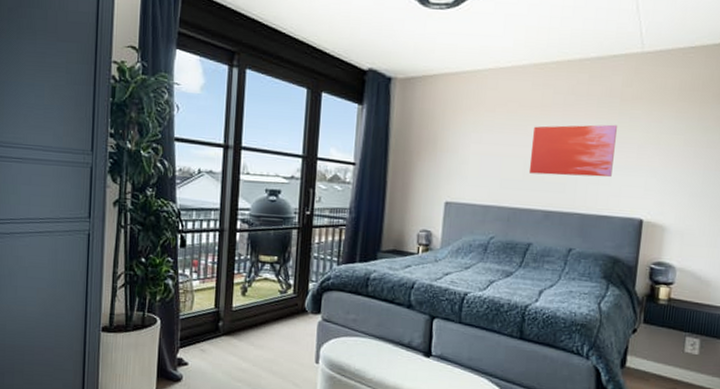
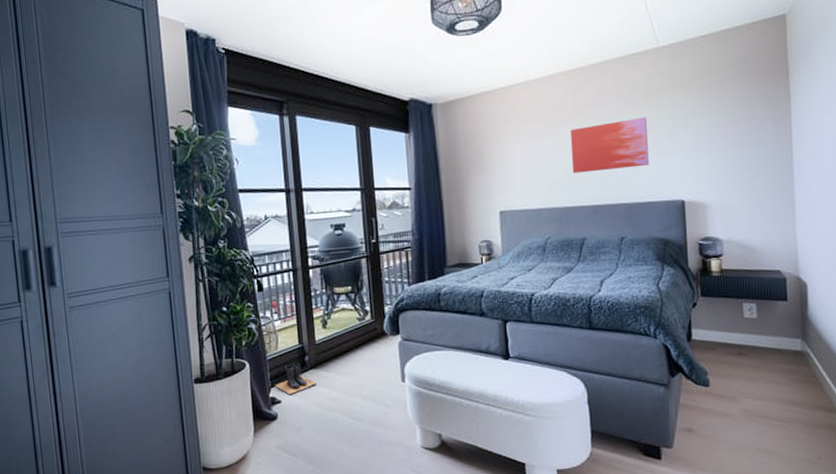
boots: none [184,327,227,359] -> present [275,363,316,395]

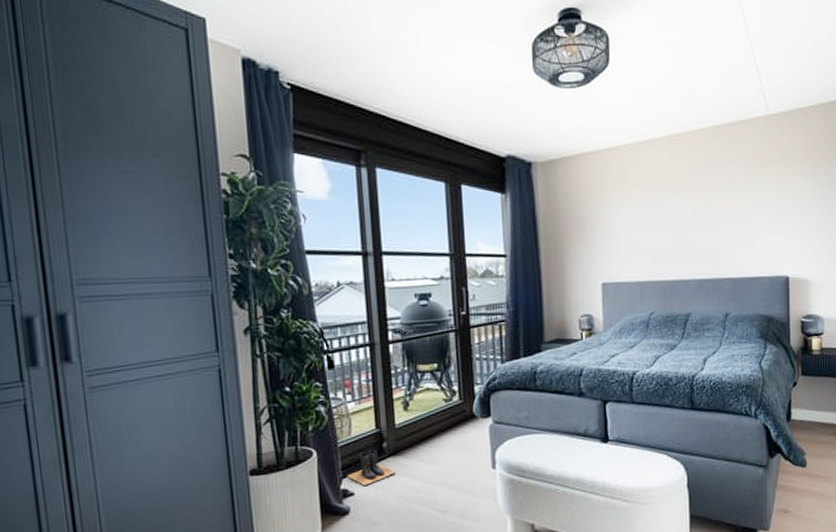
wall art: present [570,117,649,173] -> none [677,187,755,245]

